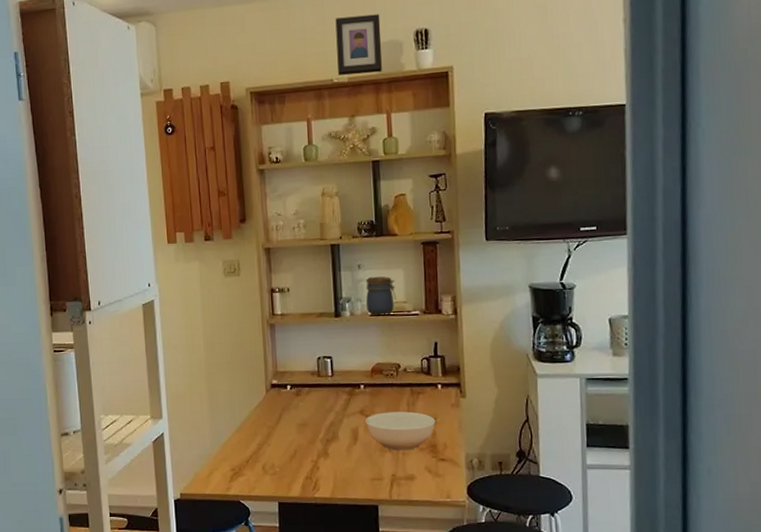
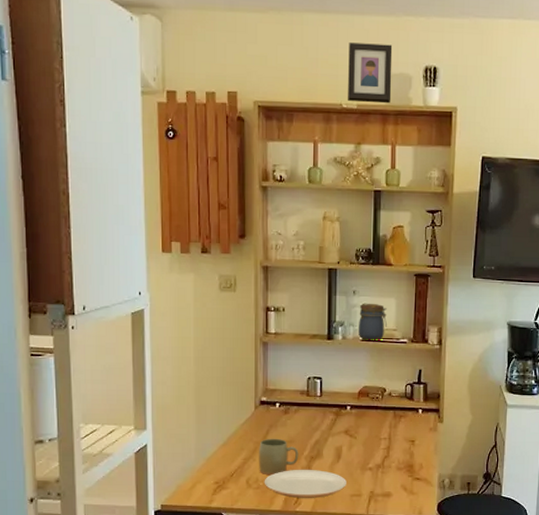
mug: none [272,421,314,460] -> present [258,438,299,474]
plate: none [280,452,366,483] -> present [264,469,346,498]
bowl: present [365,411,436,451] -> none [349,433,415,469]

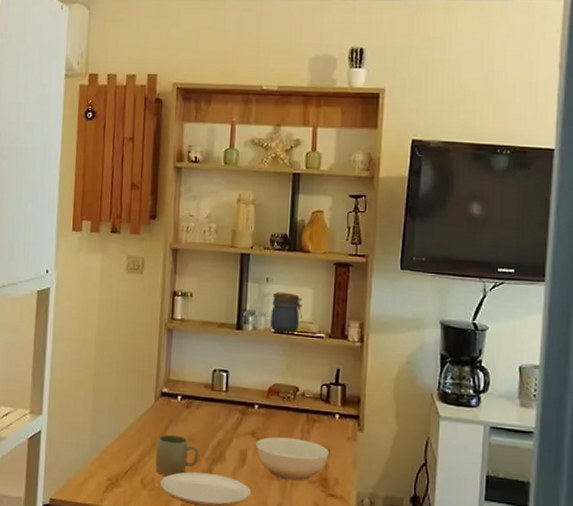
picture frame: present [348,42,393,104] -> none [268,26,317,85]
bowl: none [349,433,415,469] -> present [256,437,330,481]

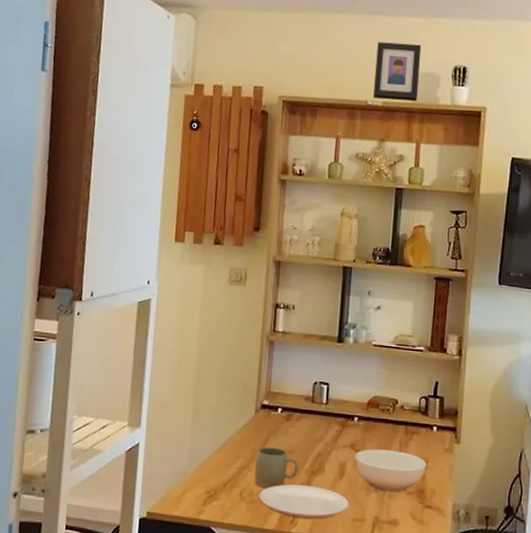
picture frame: none [268,26,317,85] -> present [373,42,422,102]
jar: present [270,293,303,334] -> none [371,306,403,347]

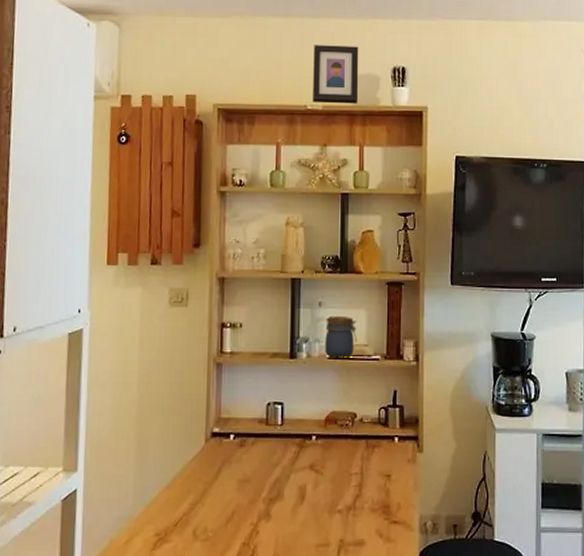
mug: present [254,446,299,488] -> none [207,477,256,522]
plate: present [258,484,349,520] -> none [213,514,312,551]
bowl: present [355,449,427,493] -> none [315,467,391,512]
jar: none [371,306,403,347] -> present [325,317,357,358]

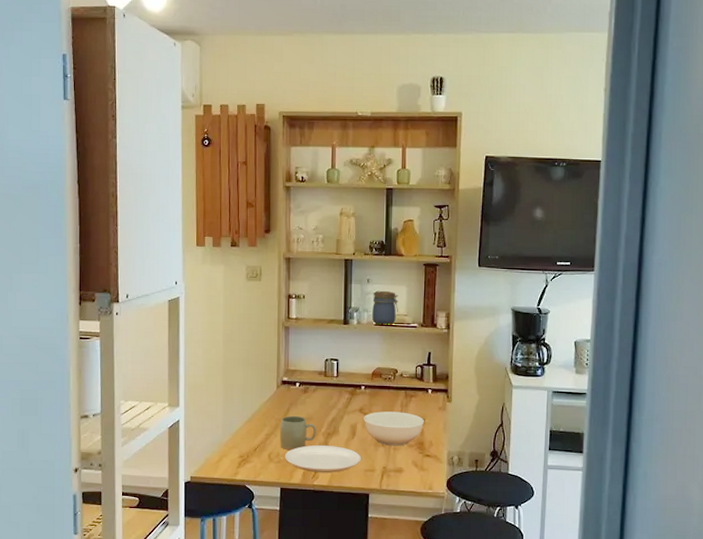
mug: none [207,477,256,522] -> present [279,415,317,450]
plate: none [213,514,312,551] -> present [284,445,361,472]
picture frame: present [313,45,359,104] -> none [363,58,403,111]
bowl: none [315,467,391,512] -> present [364,411,425,446]

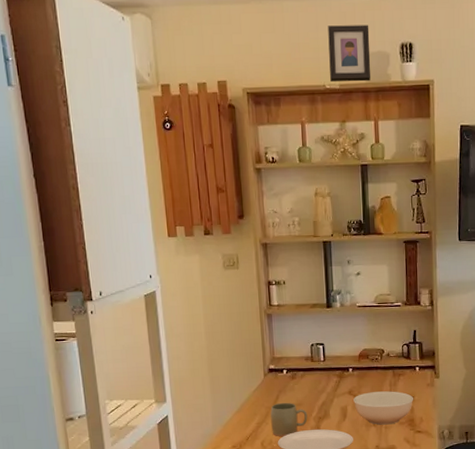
picture frame: none [363,58,403,111] -> present [328,25,371,83]
jar: present [372,291,398,325] -> none [354,271,381,306]

